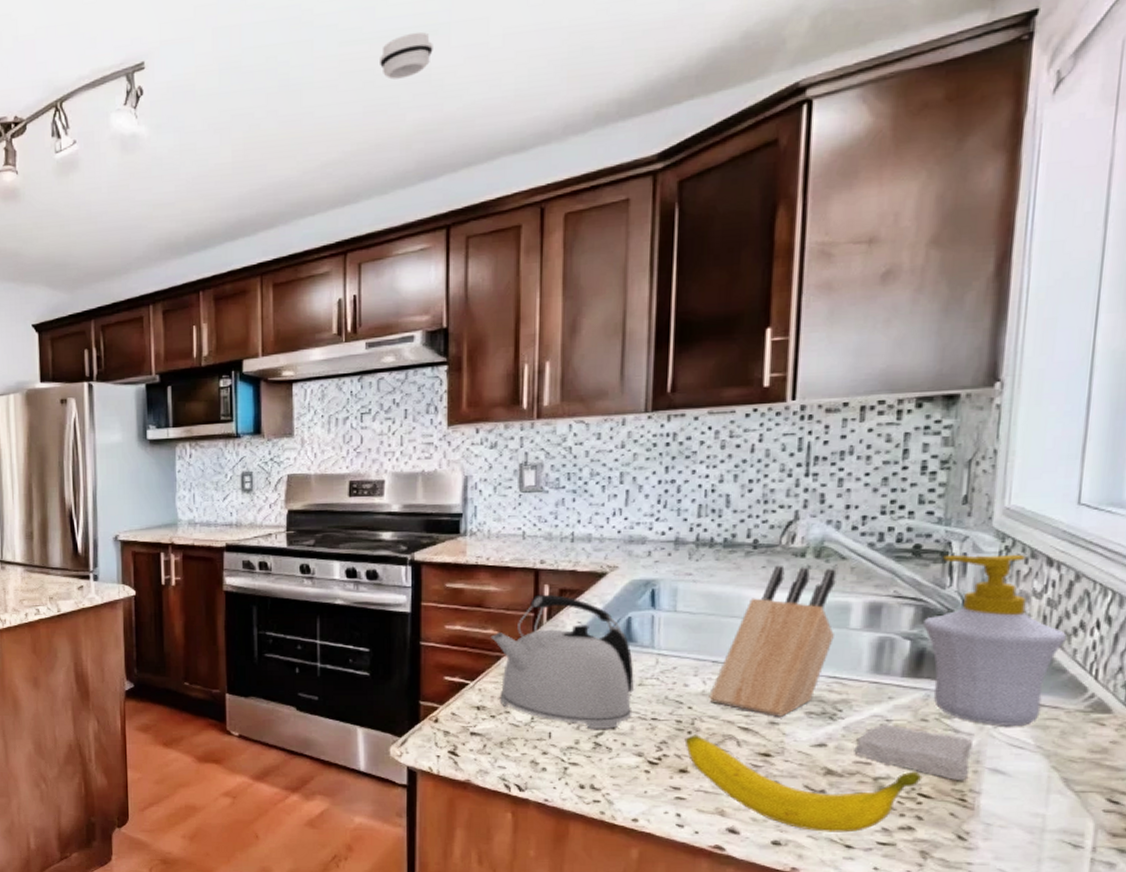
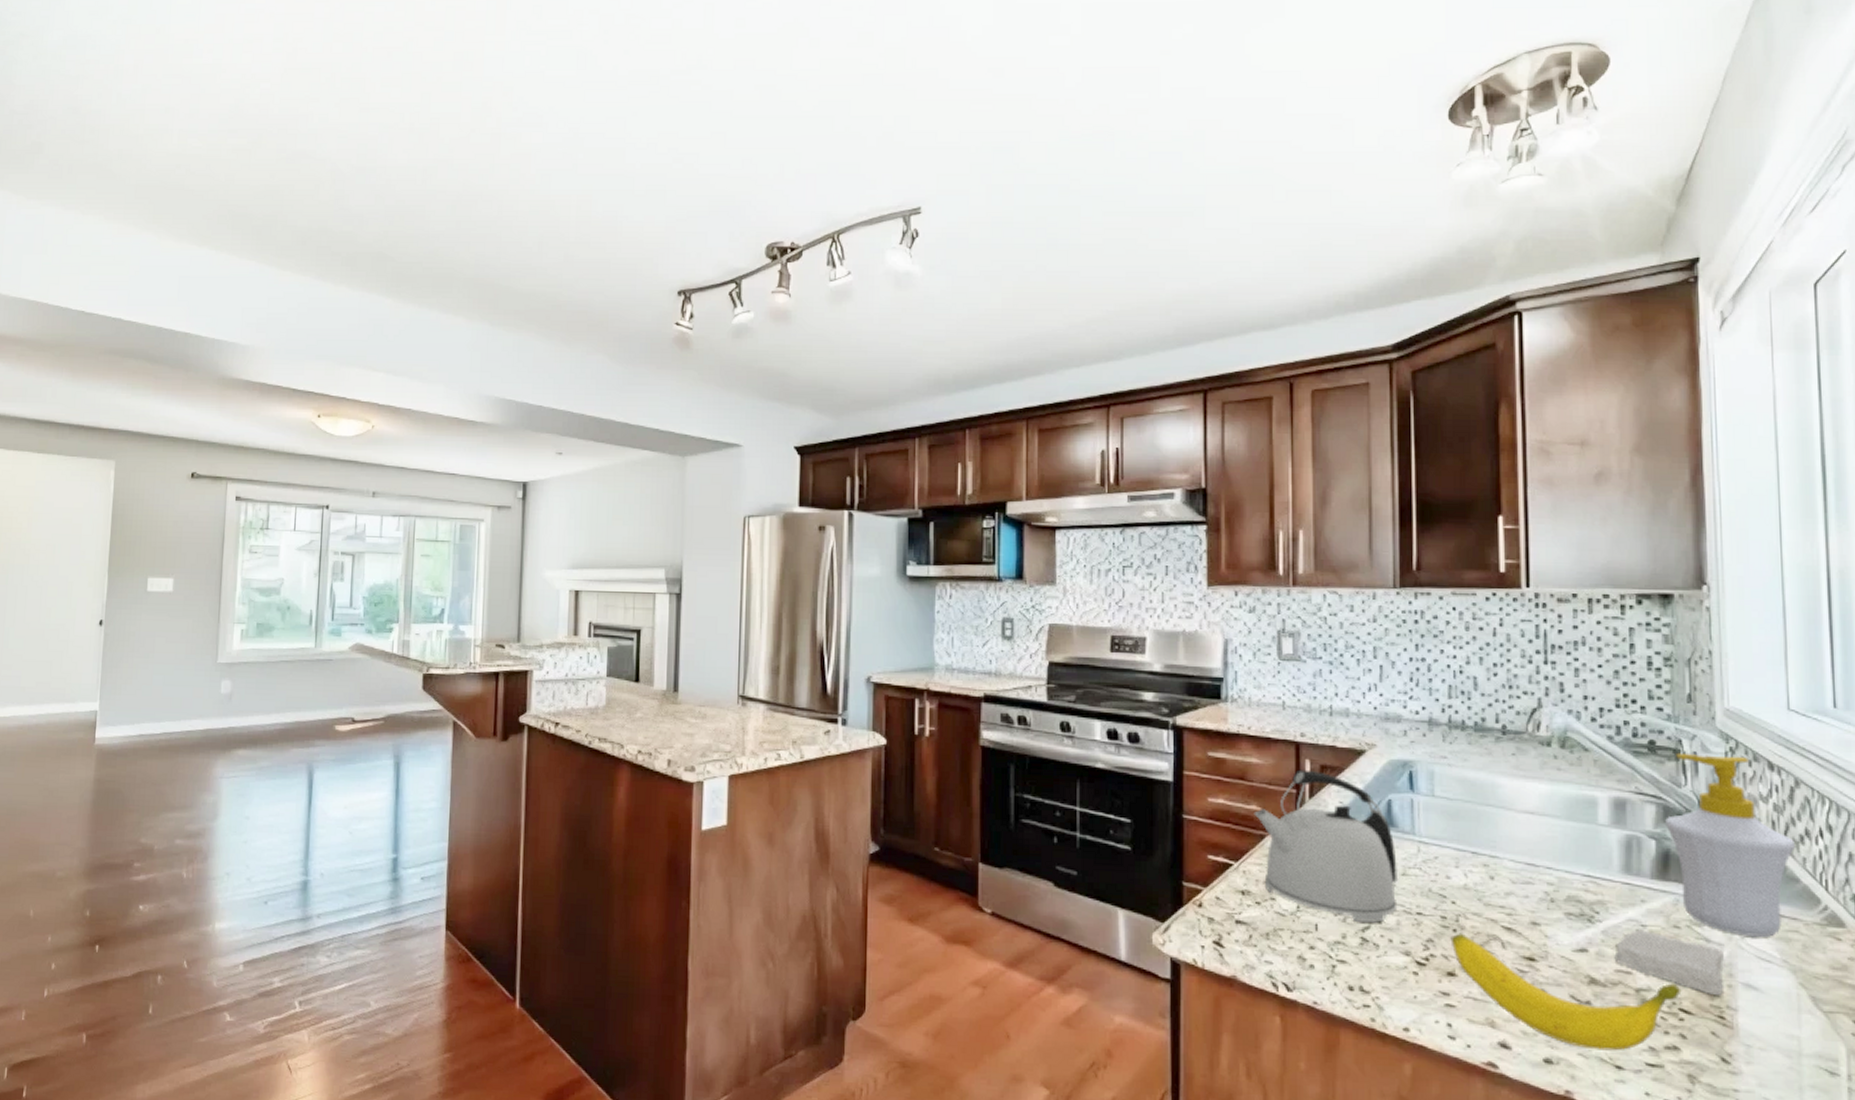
smoke detector: present [380,32,433,80] -> none [1141,211,1190,251]
knife block: present [709,566,837,717] -> none [1471,754,1584,917]

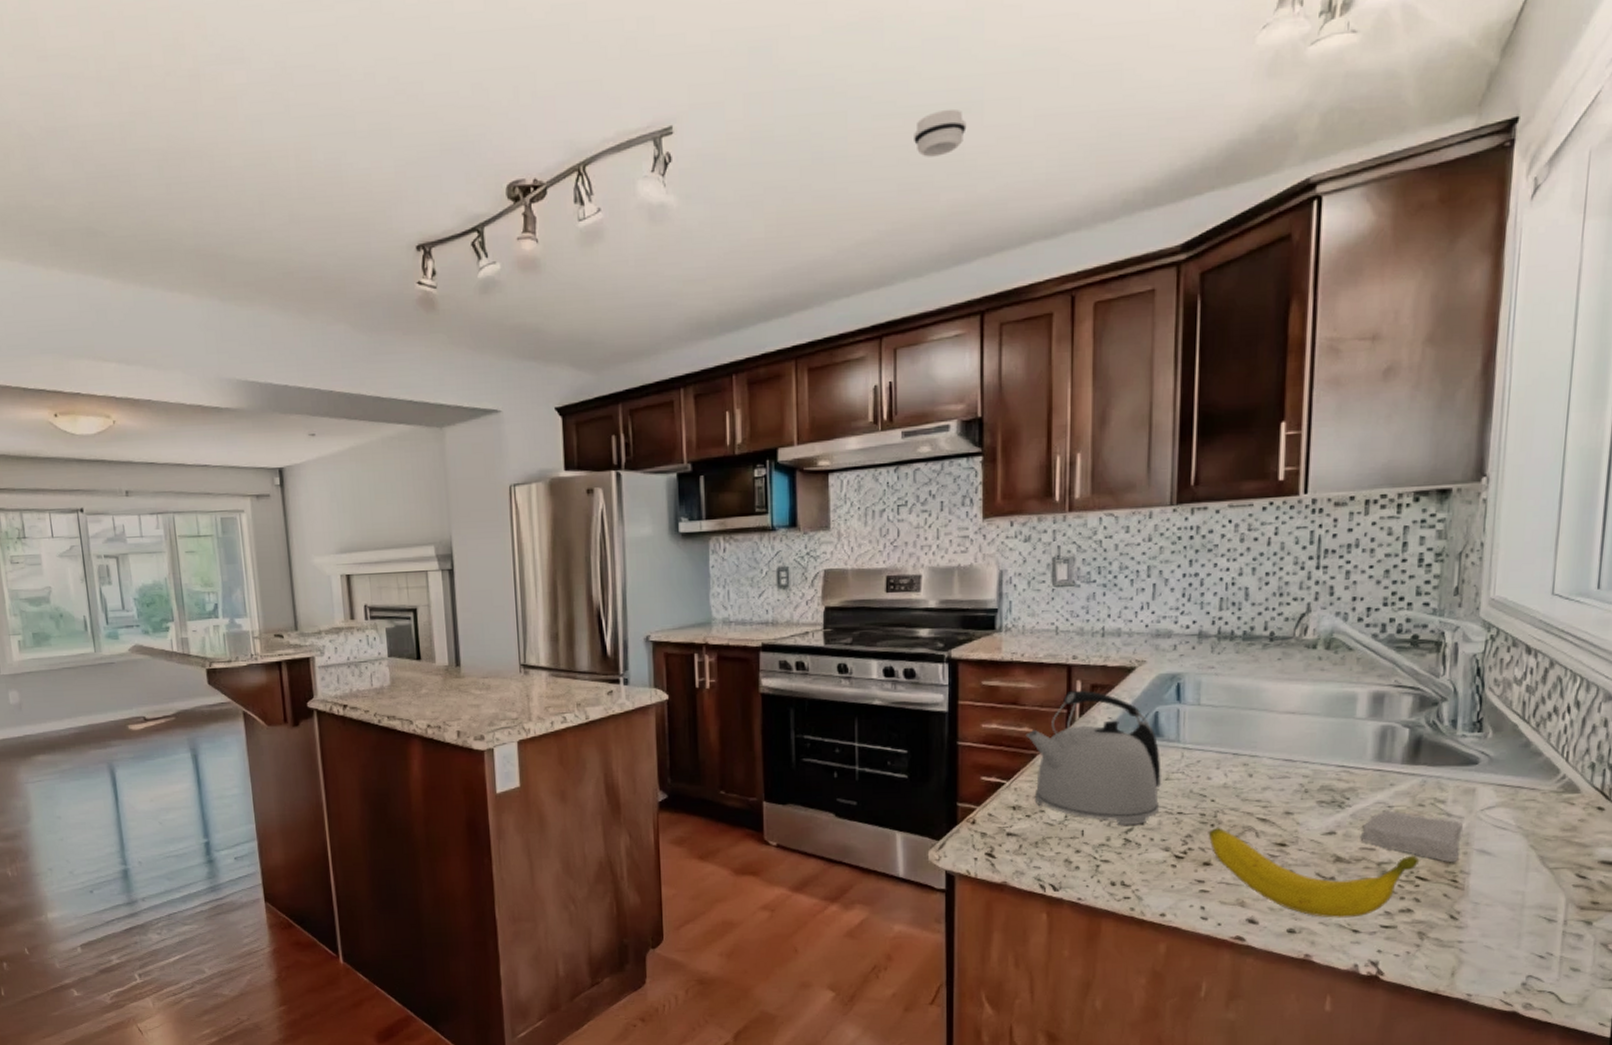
smoke detector: none [1141,211,1190,251] -> present [914,109,967,157]
soap bottle: present [1665,752,1795,937] -> none [1420,643,1542,808]

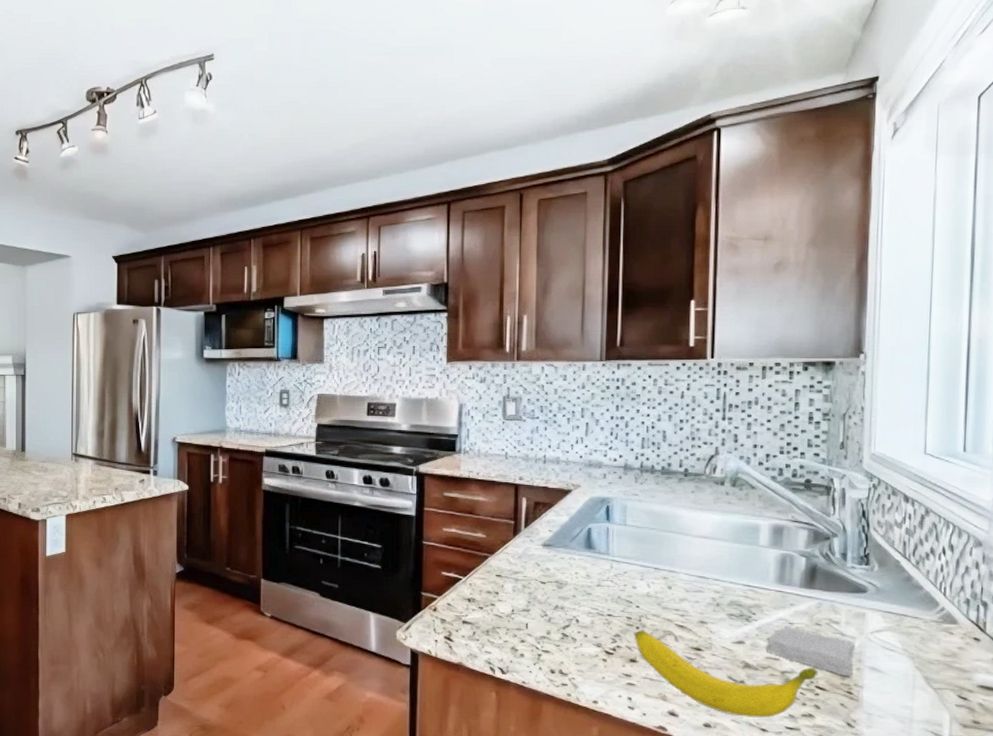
smoke detector: present [914,109,967,157] -> none [398,51,439,85]
kettle: present [1025,690,1161,825] -> none [479,505,594,622]

